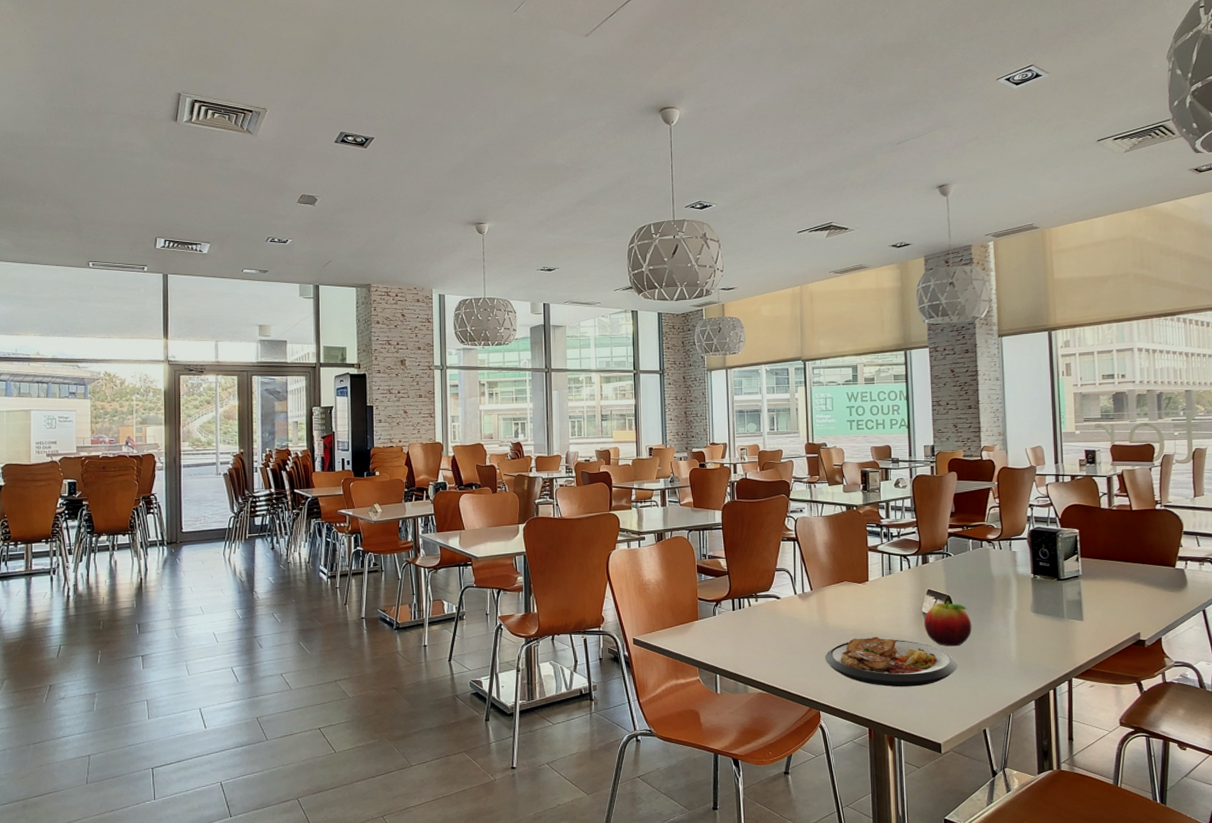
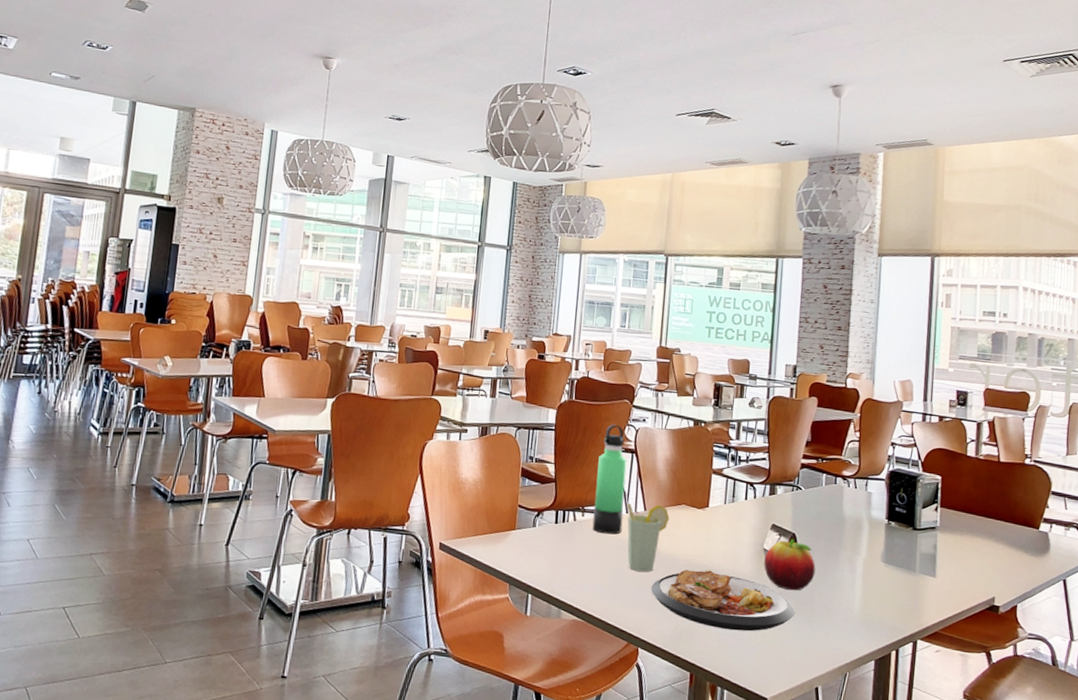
thermos bottle: none [764,517,793,615] -> present [592,424,627,535]
cup: none [794,584,834,645] -> present [626,502,670,573]

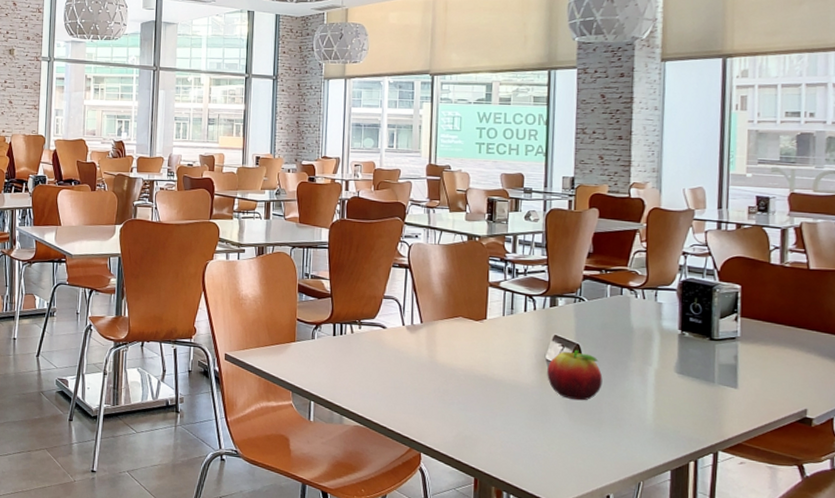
thermos bottle: present [592,424,627,535] -> none [369,241,401,346]
cup: present [626,502,670,573] -> none [403,315,447,382]
plate: present [651,569,796,631] -> none [431,379,583,440]

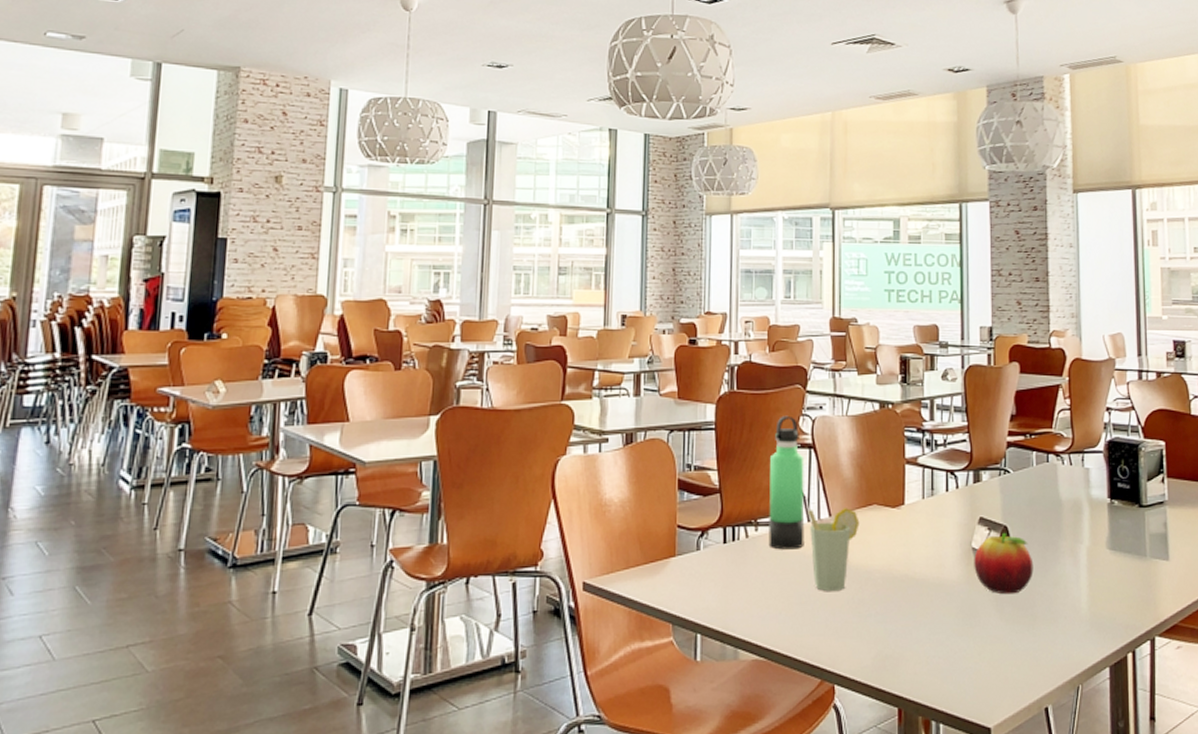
thermos bottle: none [369,241,401,346] -> present [768,415,805,550]
cup: none [403,315,447,382] -> present [808,508,860,592]

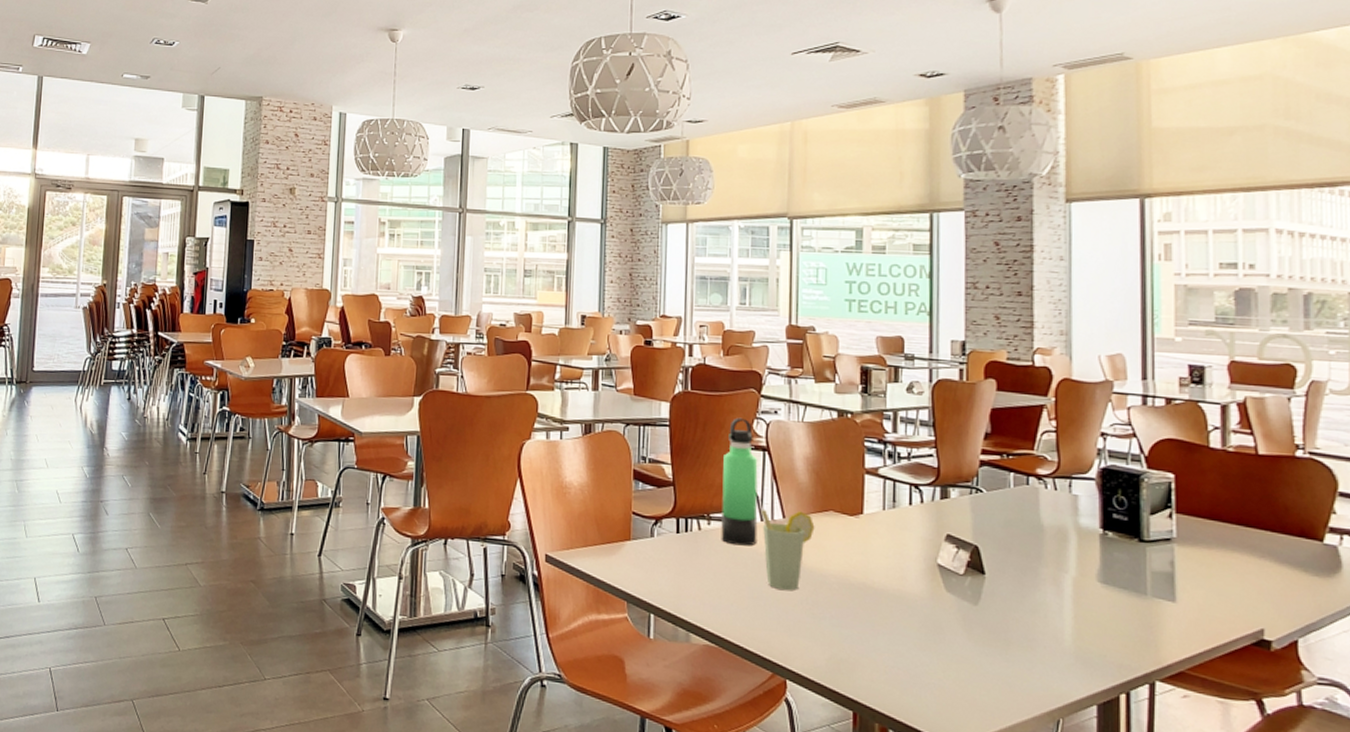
fruit: present [974,533,1034,595] -> none [939,553,1008,616]

